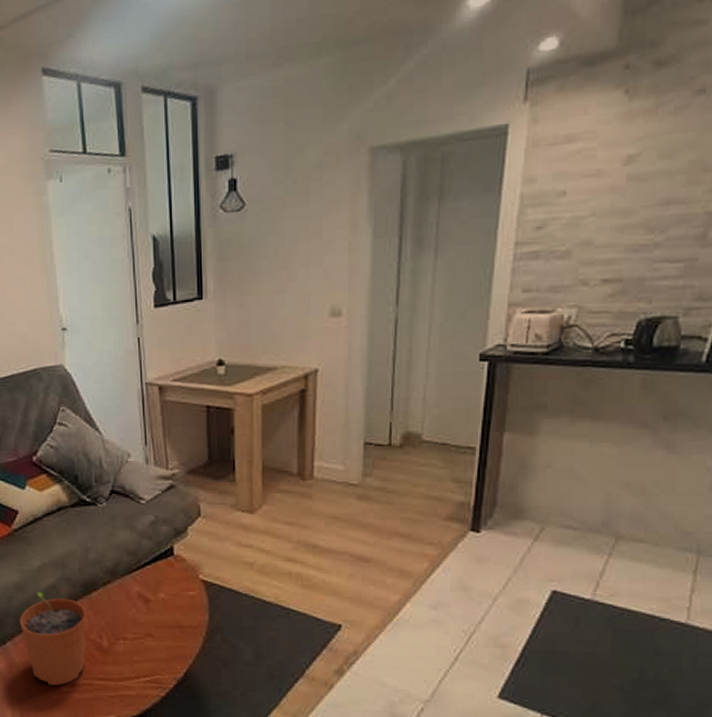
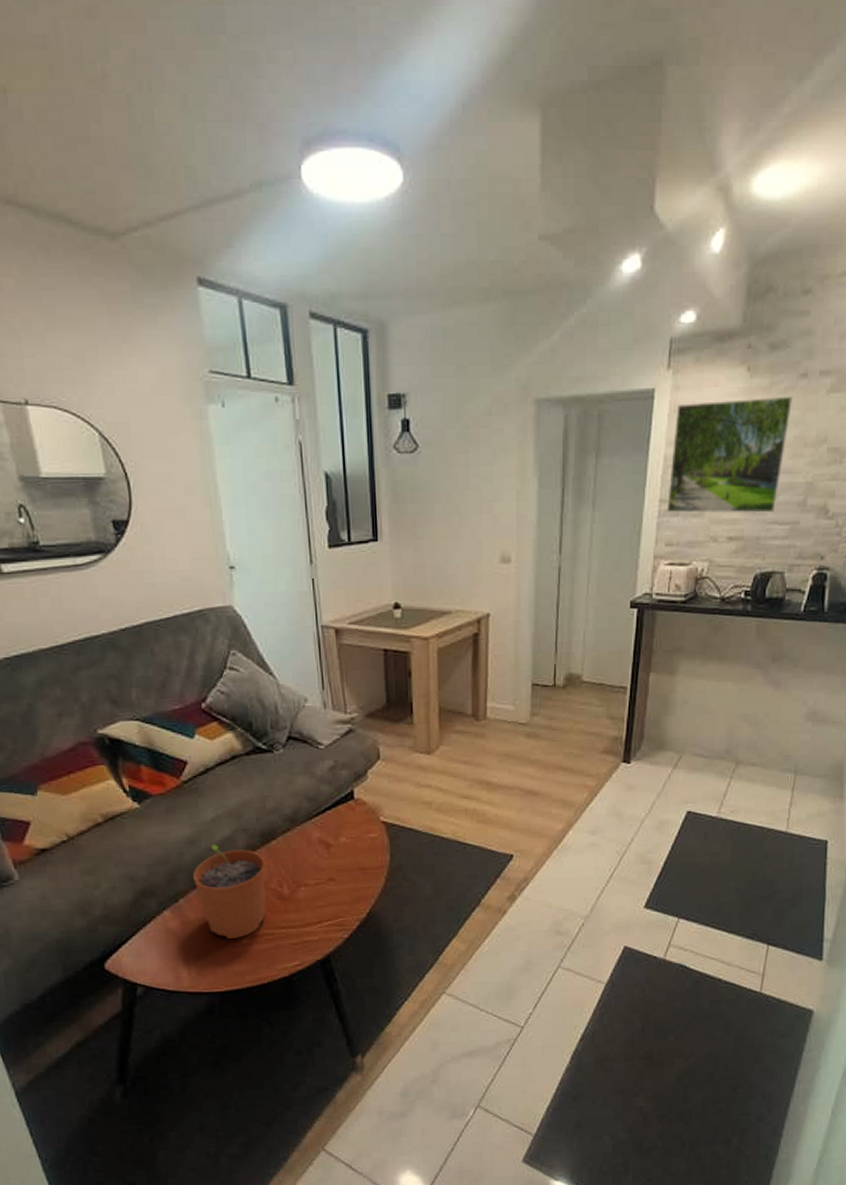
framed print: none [524,115,686,256] -> present [667,395,792,514]

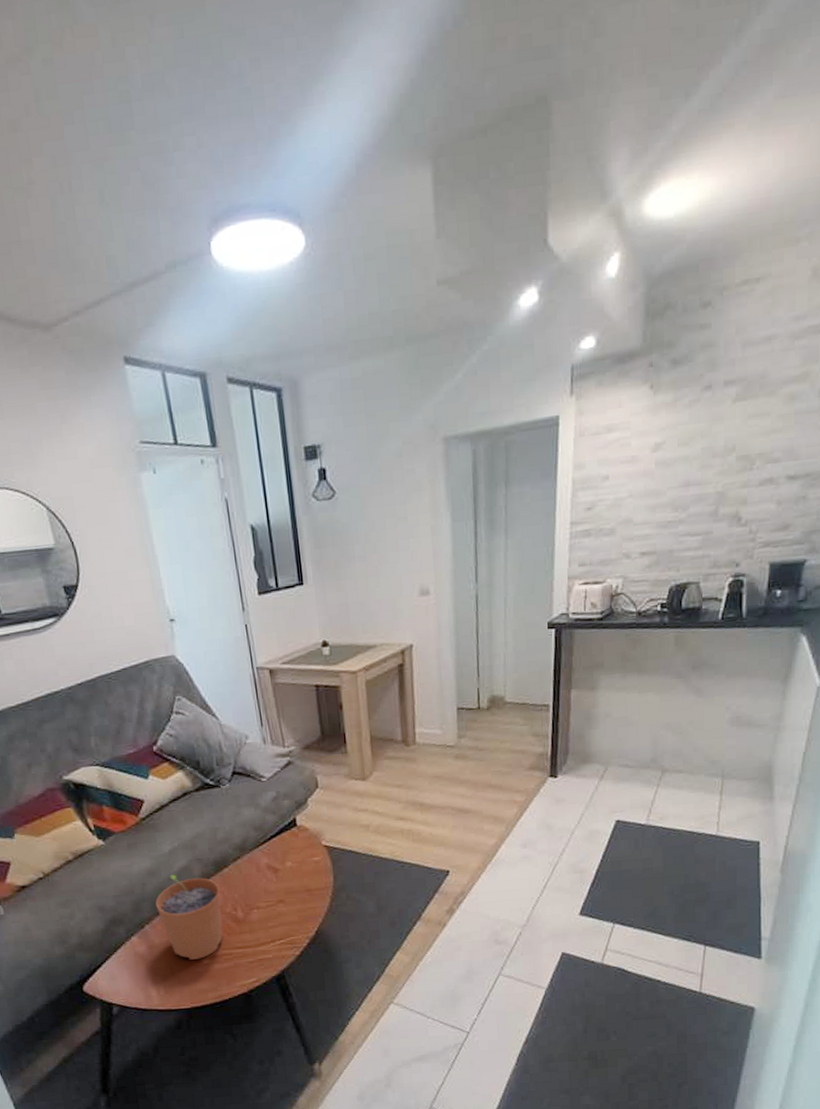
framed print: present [667,395,792,514] -> none [578,408,698,534]

